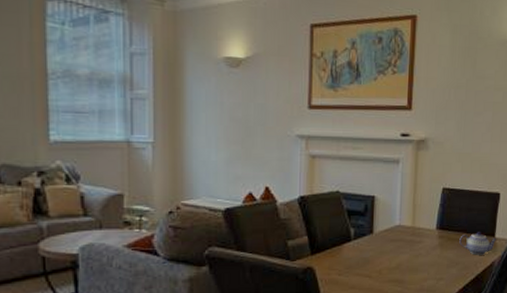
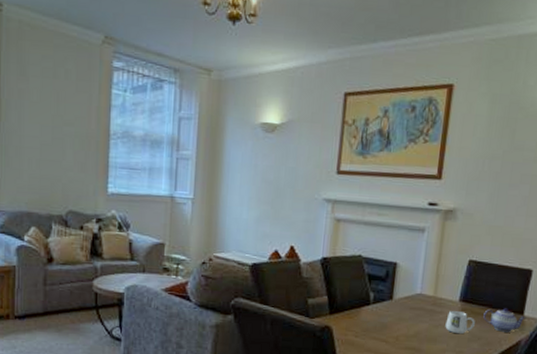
mug: none [425,238,452,262] -> present [445,310,475,334]

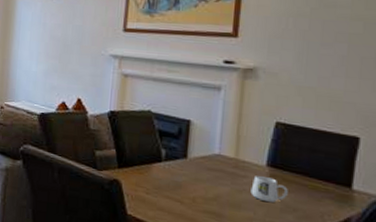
teapot: present [483,308,527,333] -> none [298,178,356,207]

